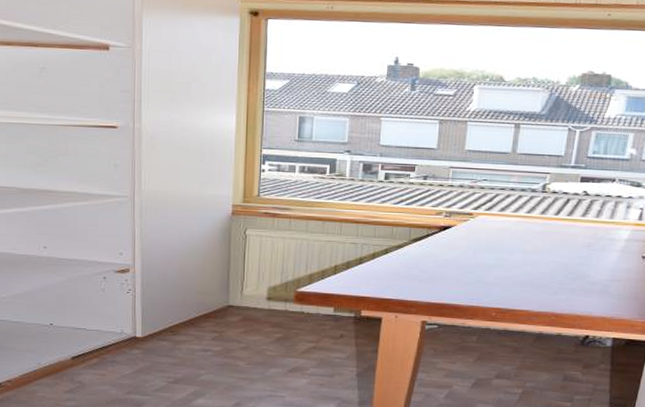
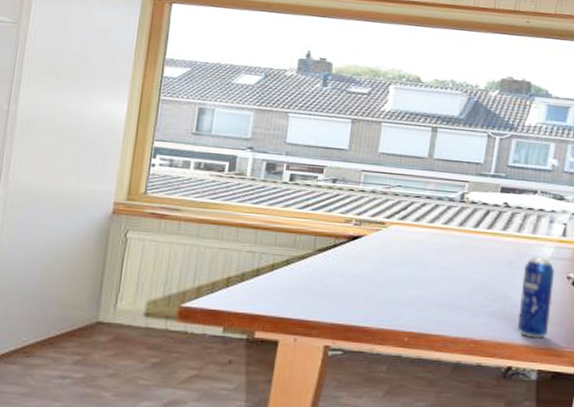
beverage can: none [594,239,631,311] -> present [517,256,555,339]

